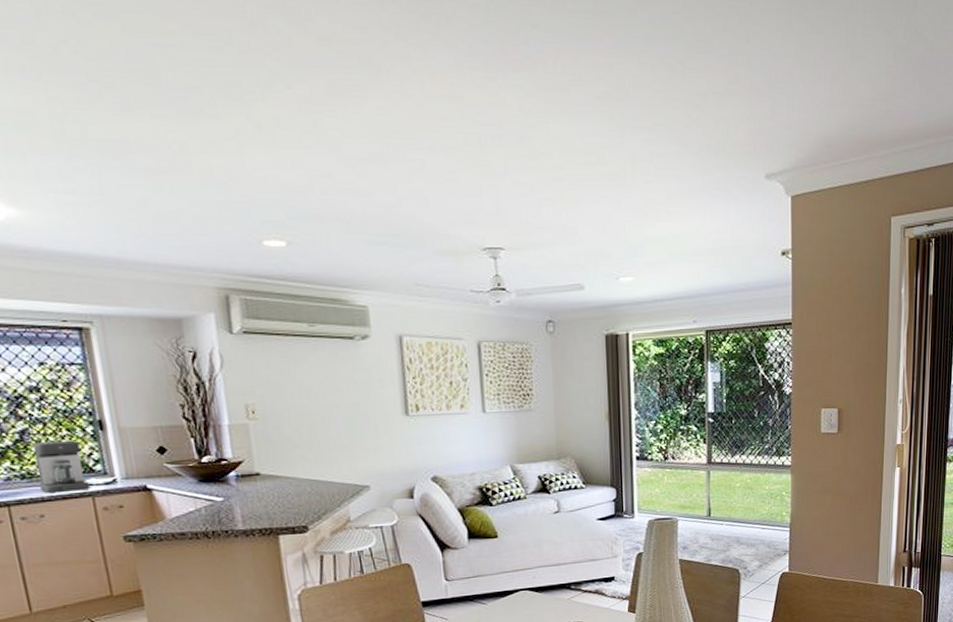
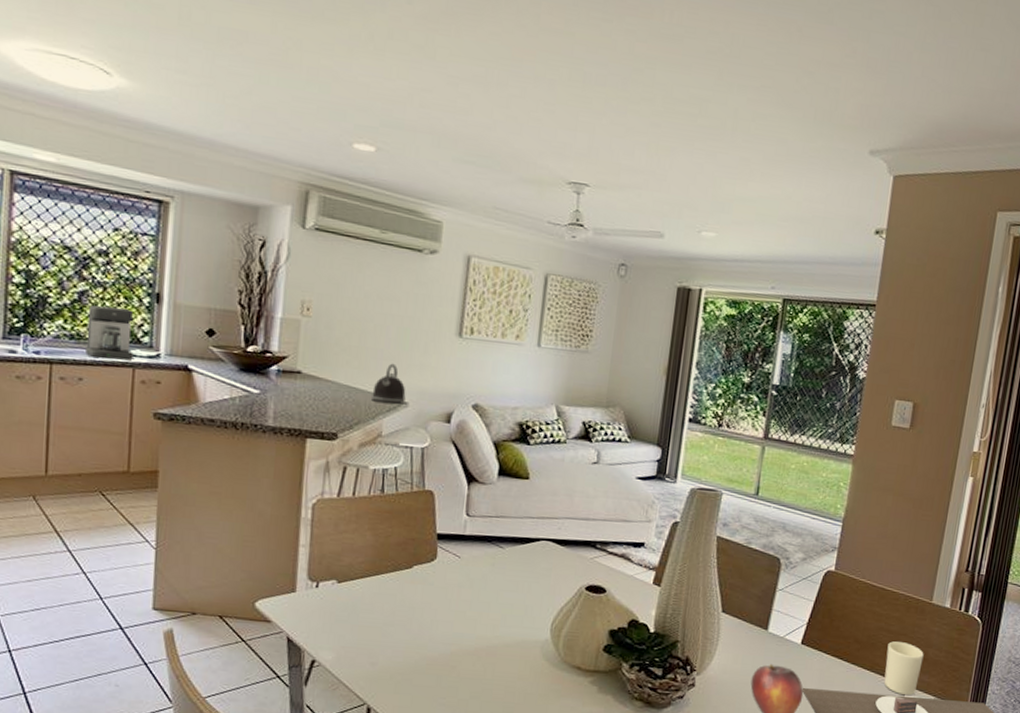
kettle: none [333,451,367,491] -> present [371,363,406,405]

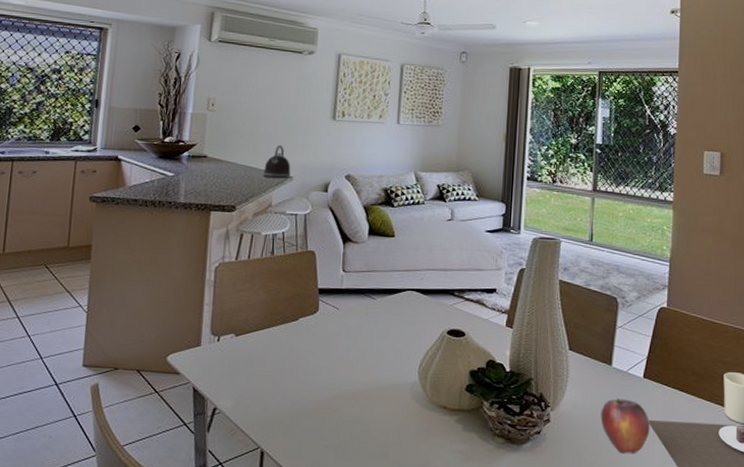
coffee maker: present [86,305,134,361] -> none [39,112,77,155]

